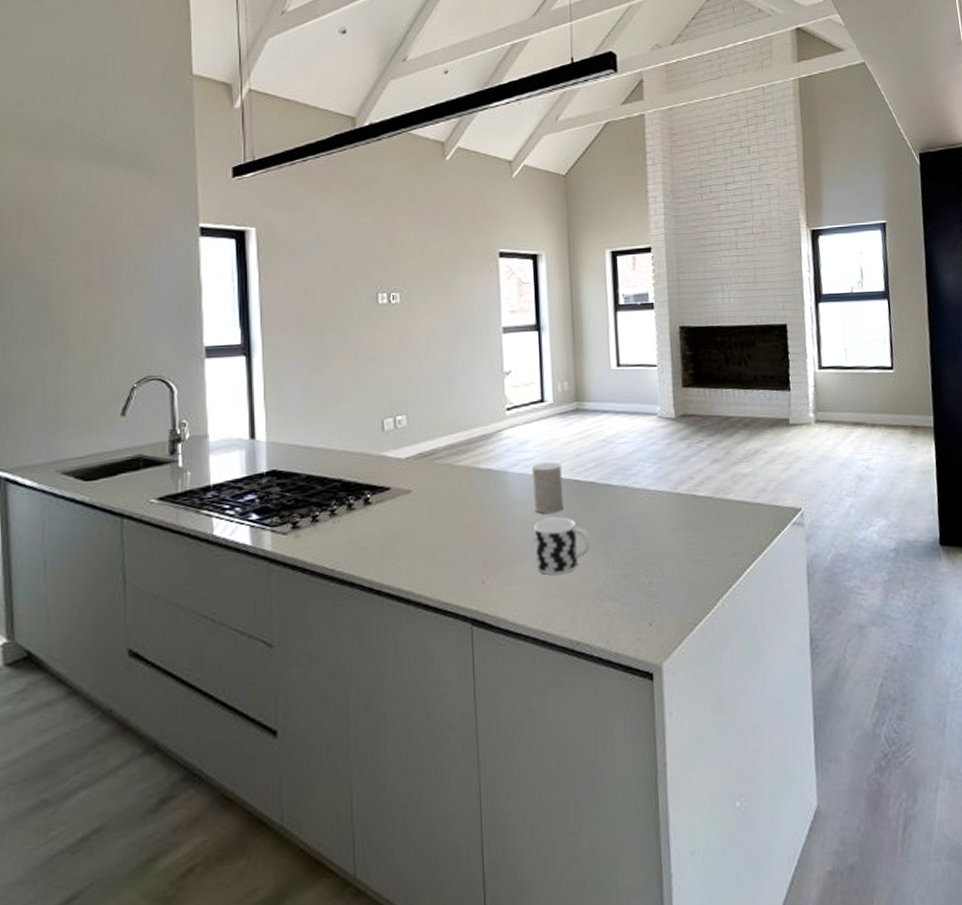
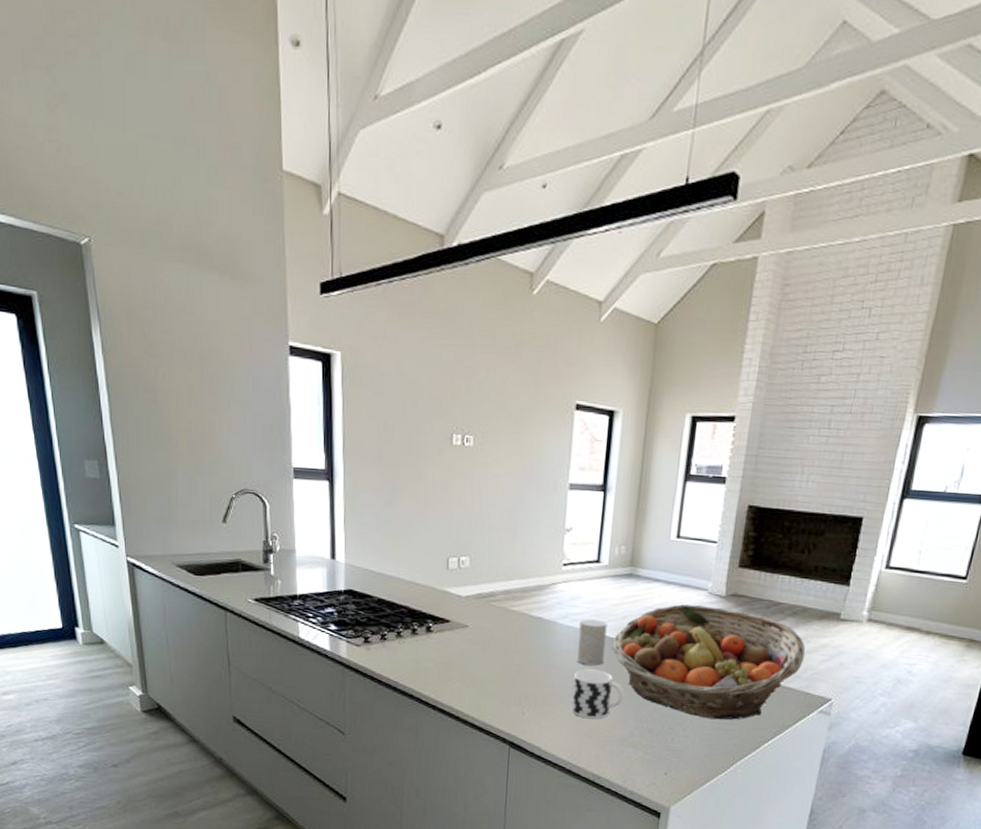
fruit basket: none [570,430,766,552] -> present [612,604,806,720]

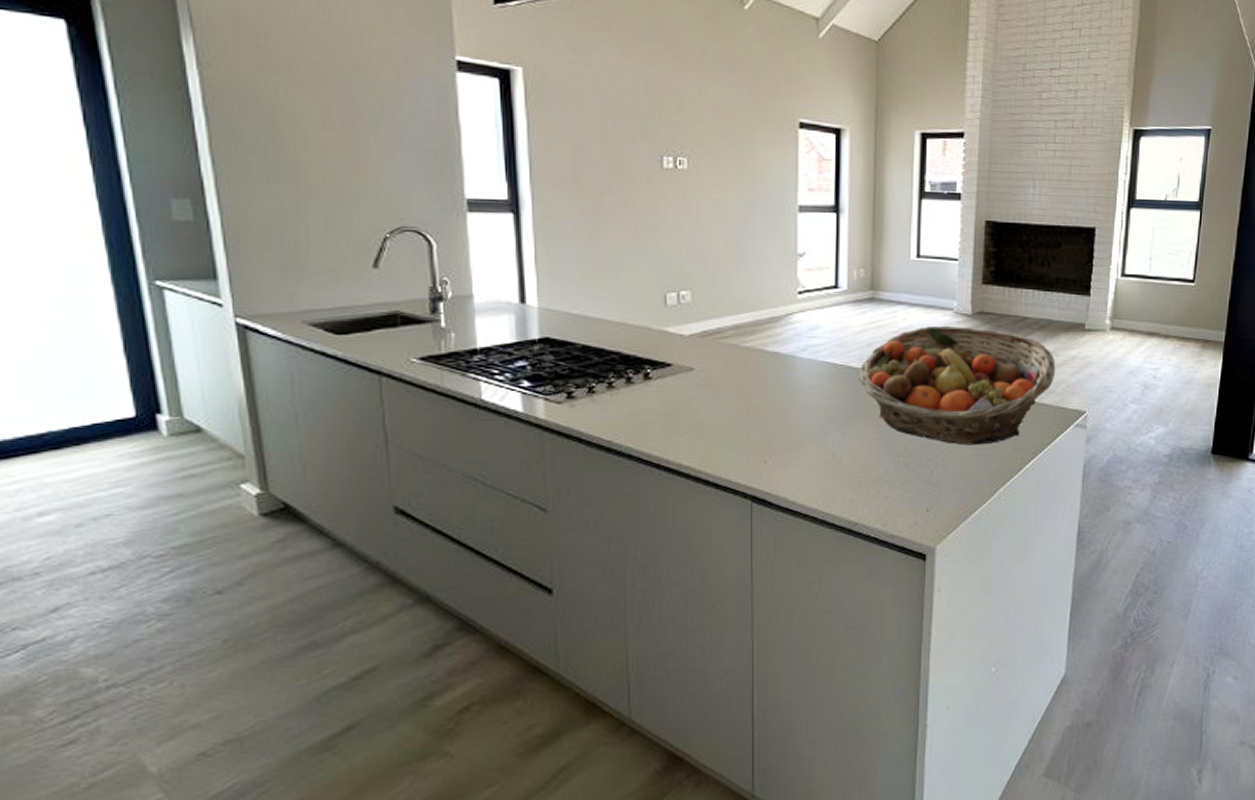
cup: present [571,669,624,719] -> none [819,404,876,460]
cup: present [575,619,607,666] -> none [820,350,852,400]

